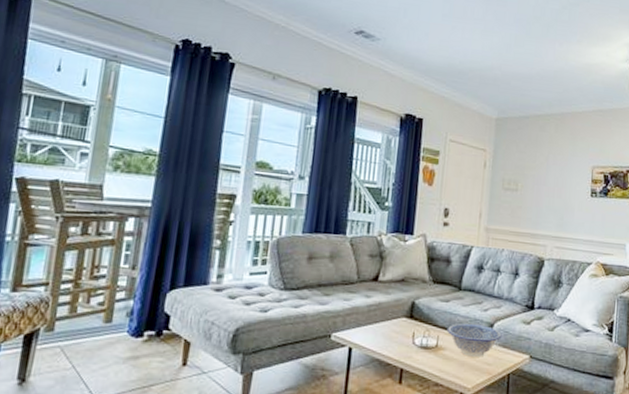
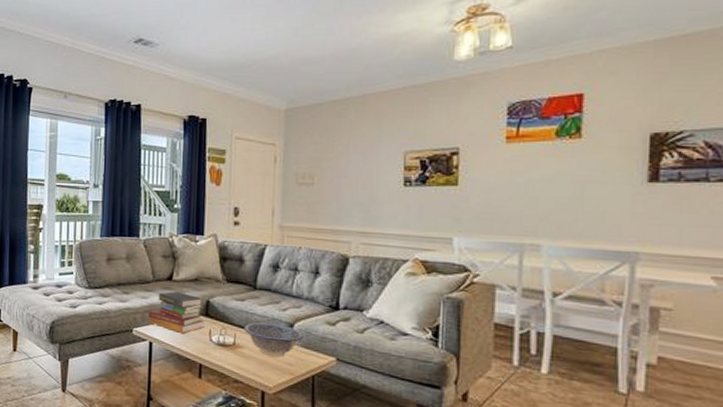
books: none [349,292,409,338] -> present [147,291,204,334]

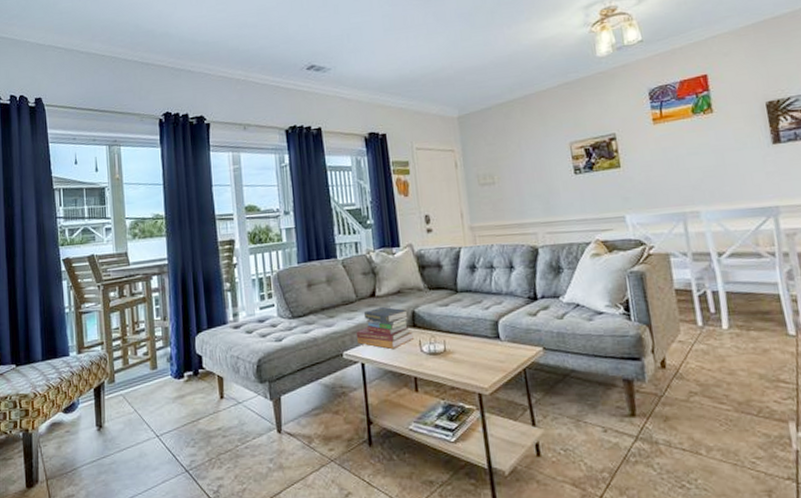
decorative bowl: present [243,322,304,357] -> none [451,323,509,357]

